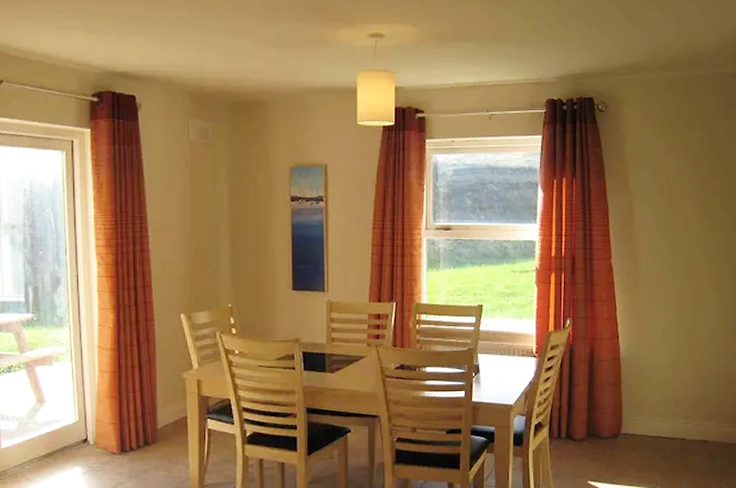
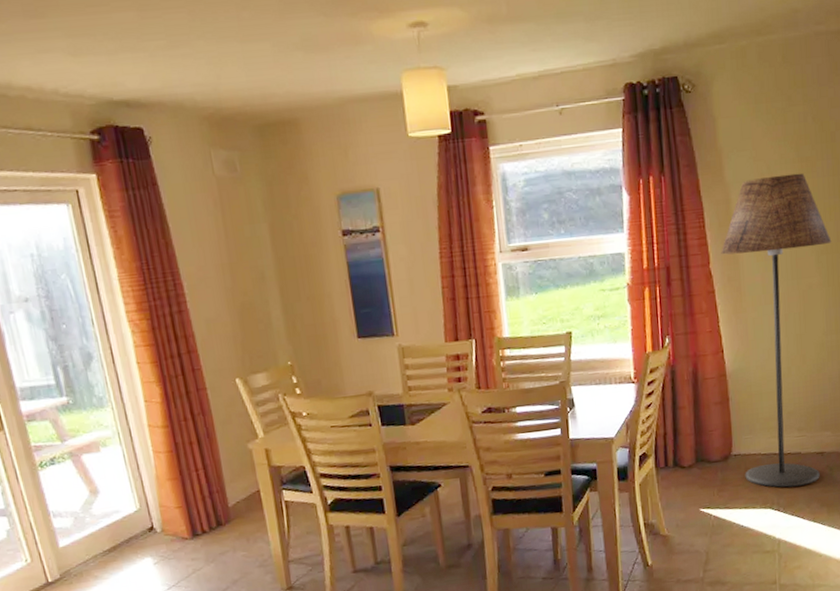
floor lamp: none [622,188,722,470] -> present [721,173,832,488]

